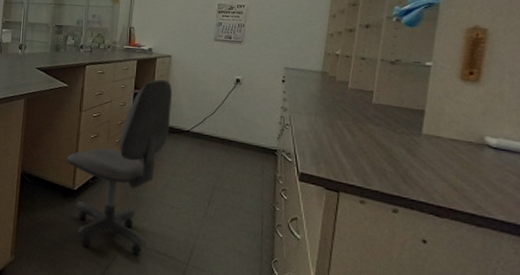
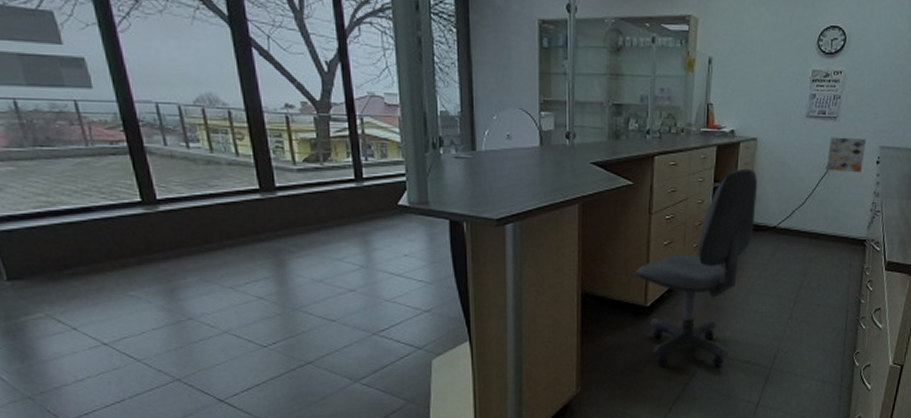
wall art: none [234,57,270,89] -> present [826,137,866,173]

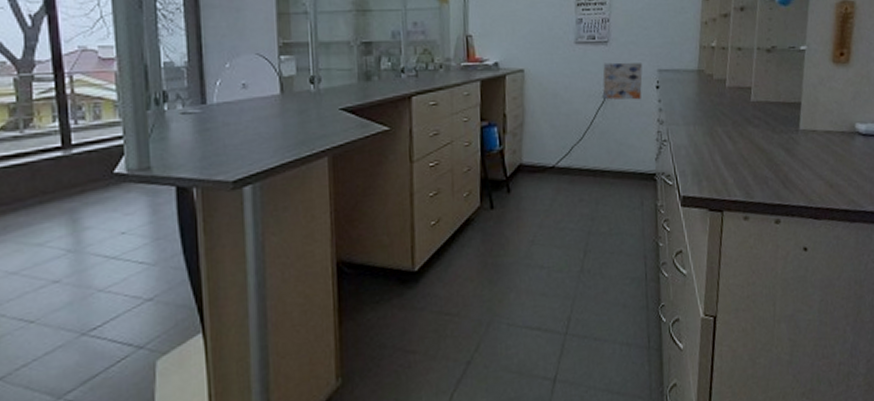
office chair: present [634,168,757,367] -> none [396,103,530,343]

